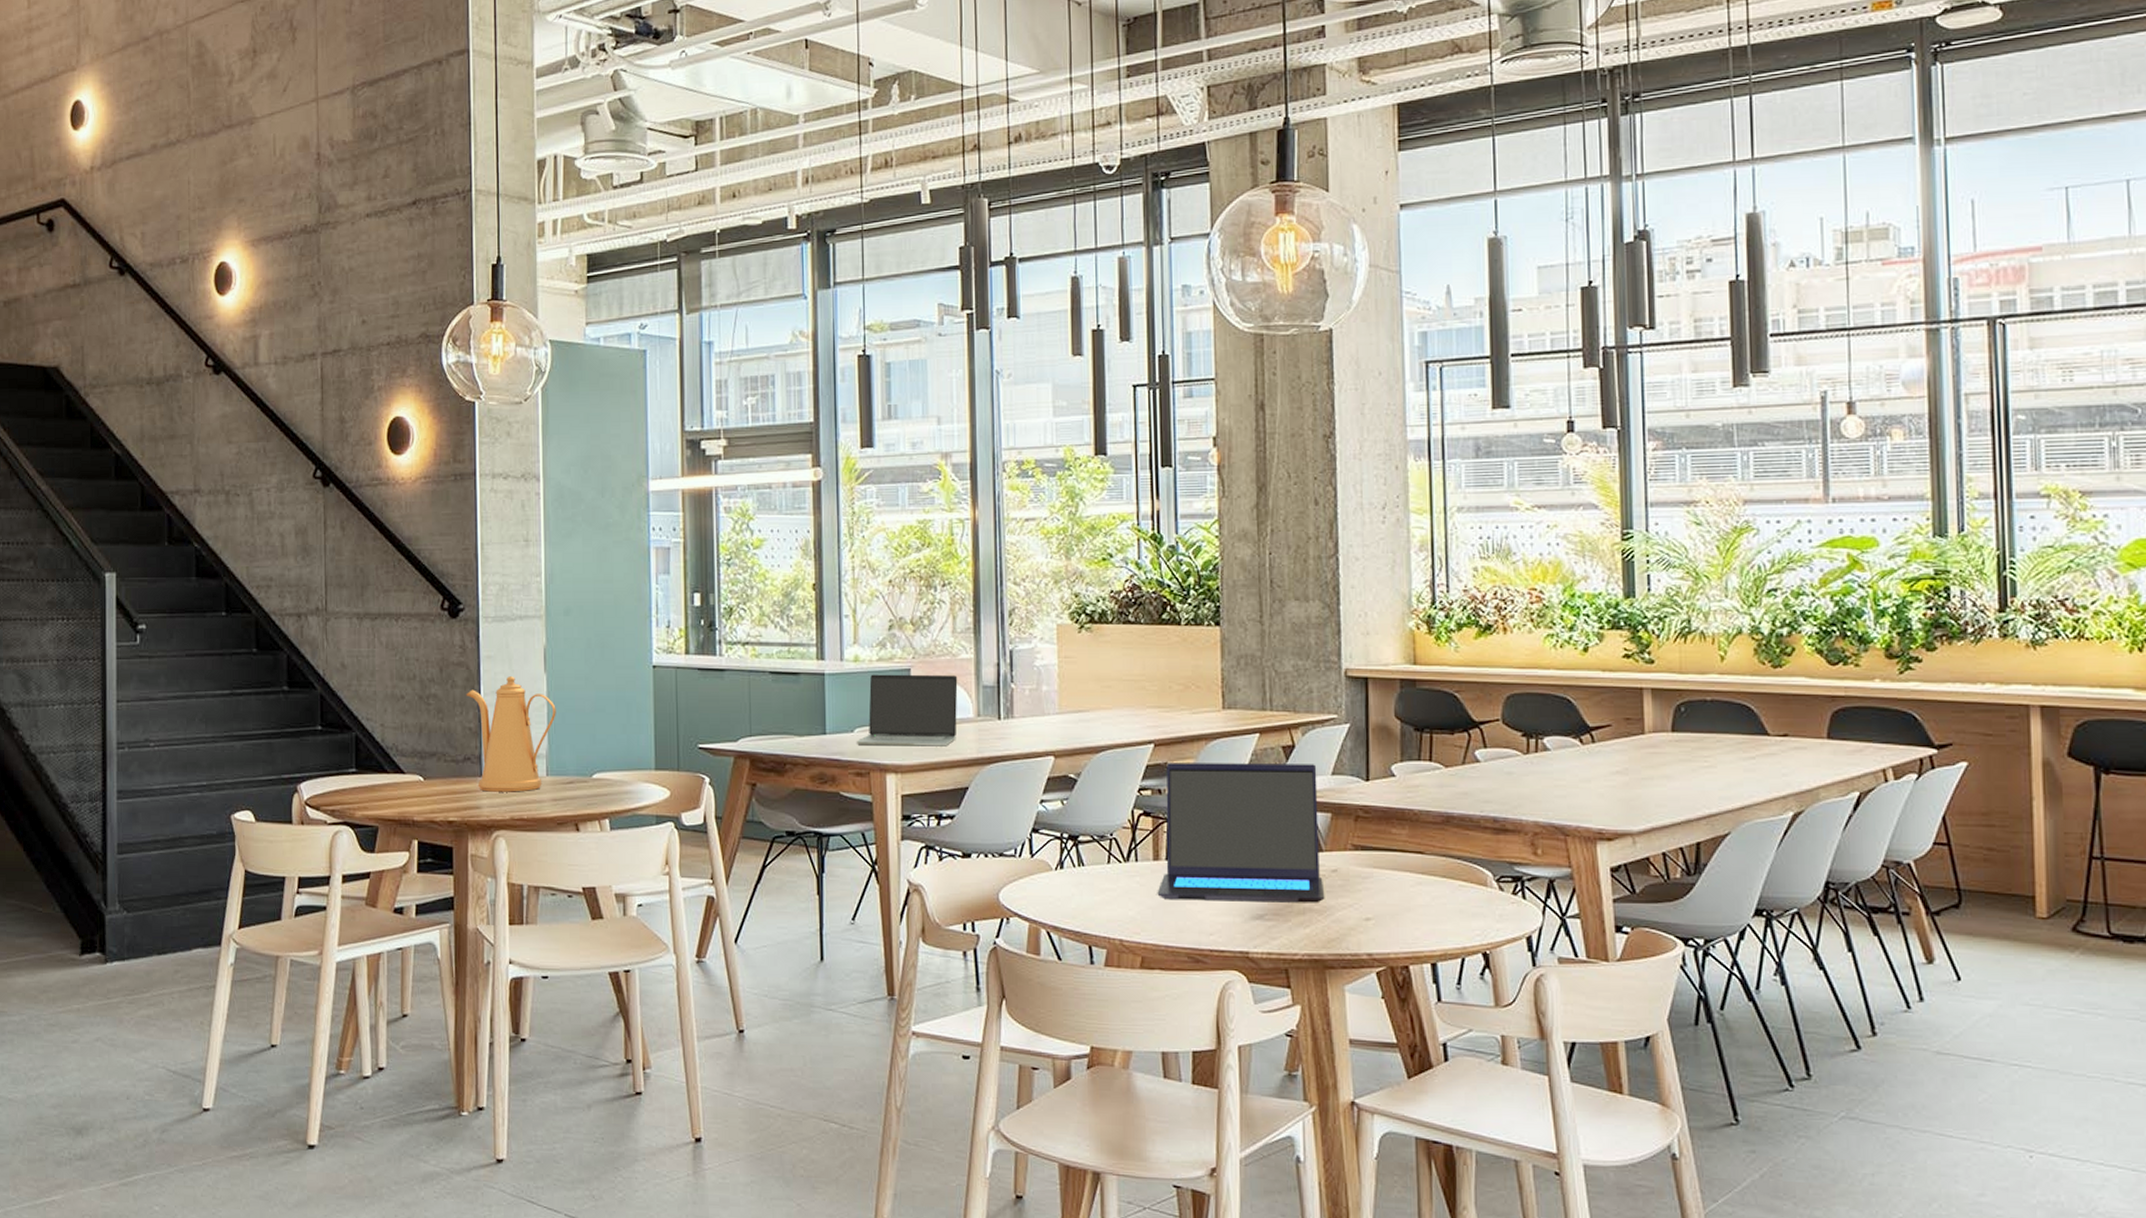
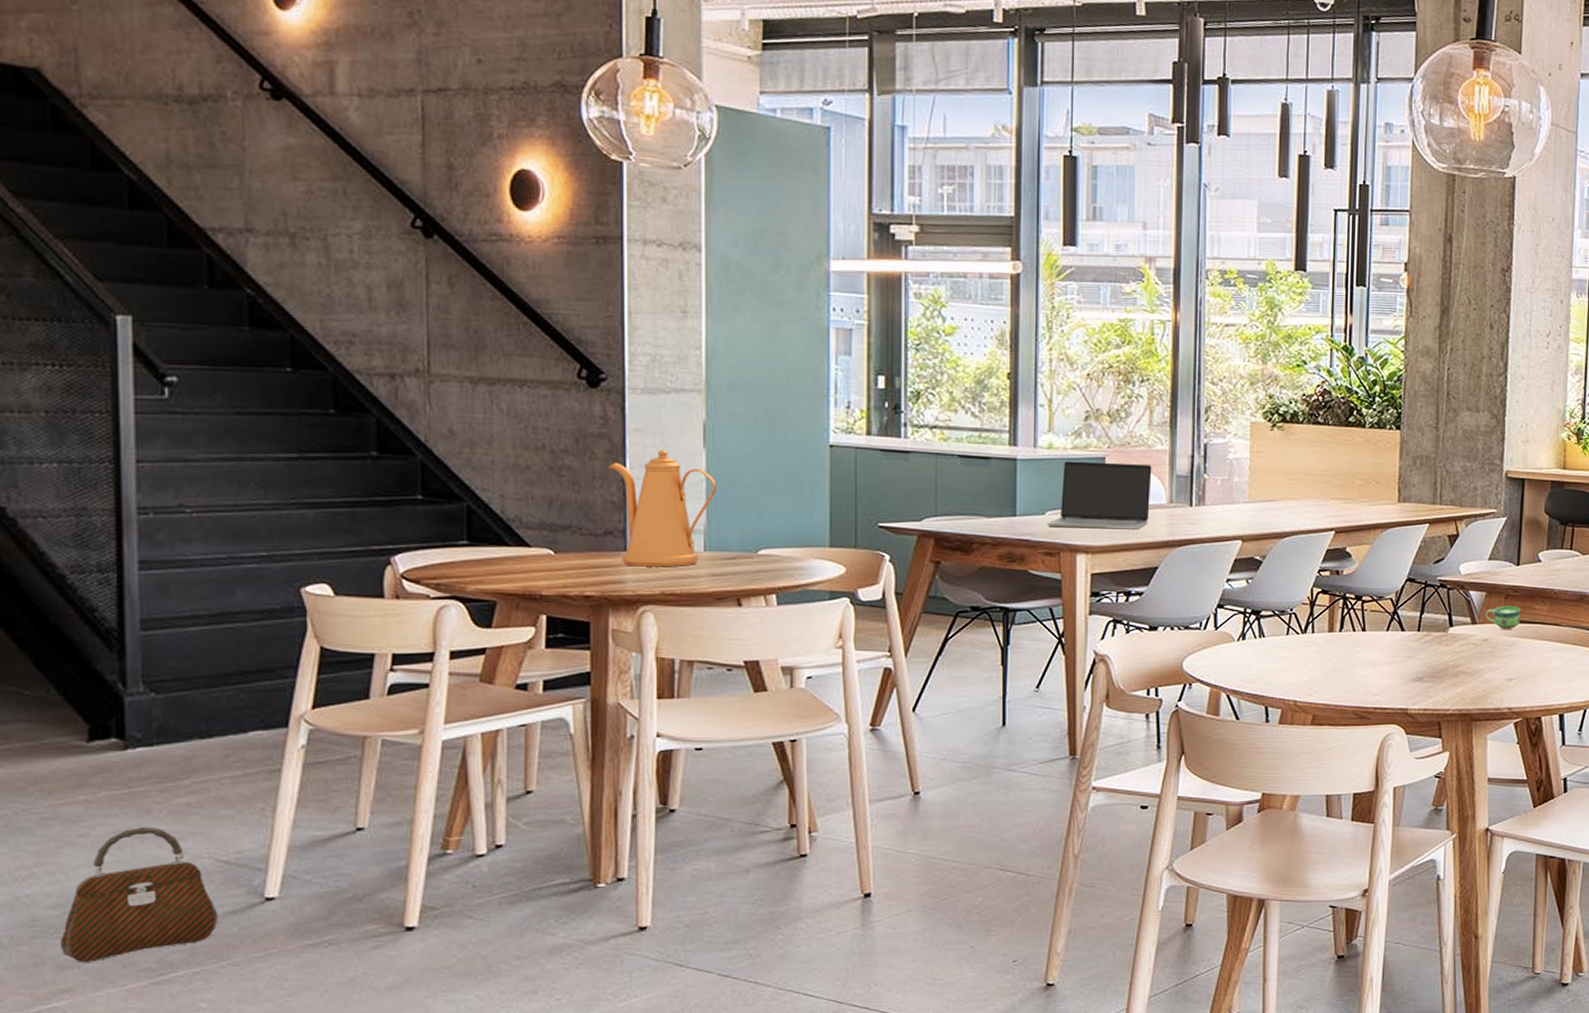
handbag: none [58,1035,169,1160] -> present [59,826,219,962]
laptop: present [1157,763,1325,903] -> none [1330,548,1476,667]
cup: none [1332,829,1376,858] -> present [1485,605,1521,629]

